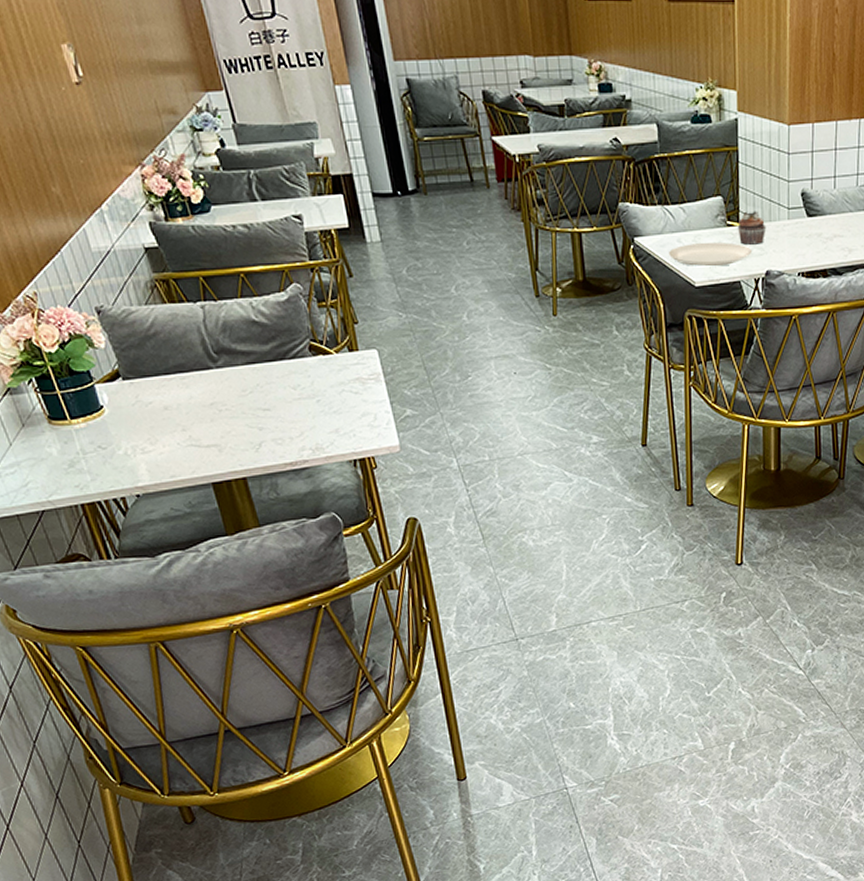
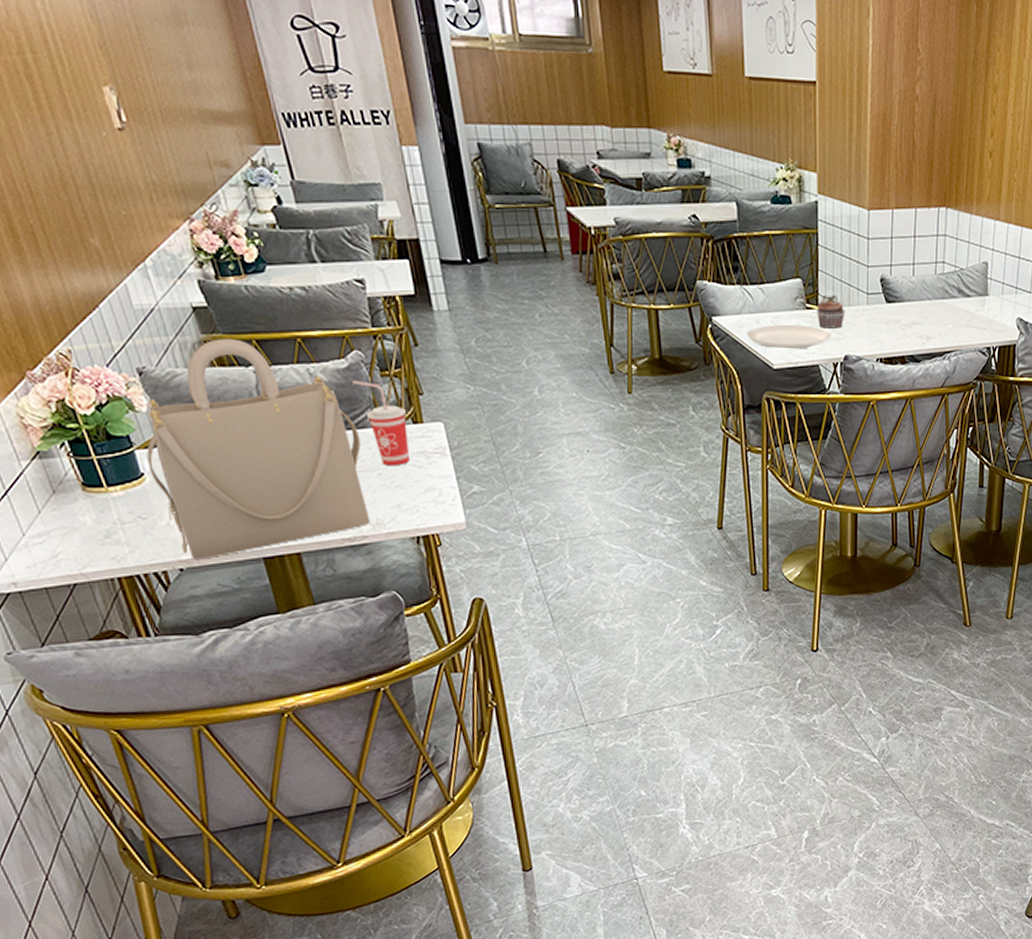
handbag: none [105,276,310,486] -> present [146,339,370,560]
beverage cup: none [291,311,346,392] -> present [352,380,409,465]

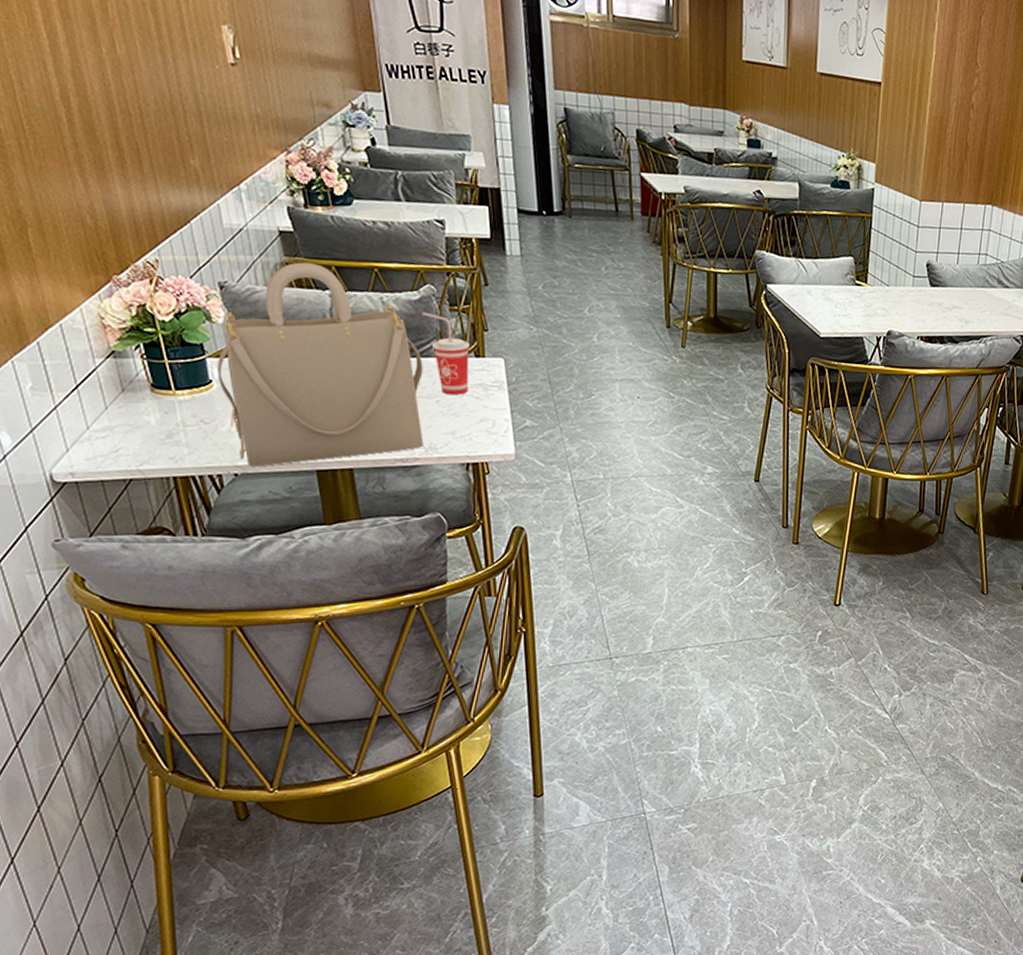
plate: present [747,324,831,350] -> none [798,296,877,322]
cupcake: present [816,294,846,329] -> none [865,273,892,306]

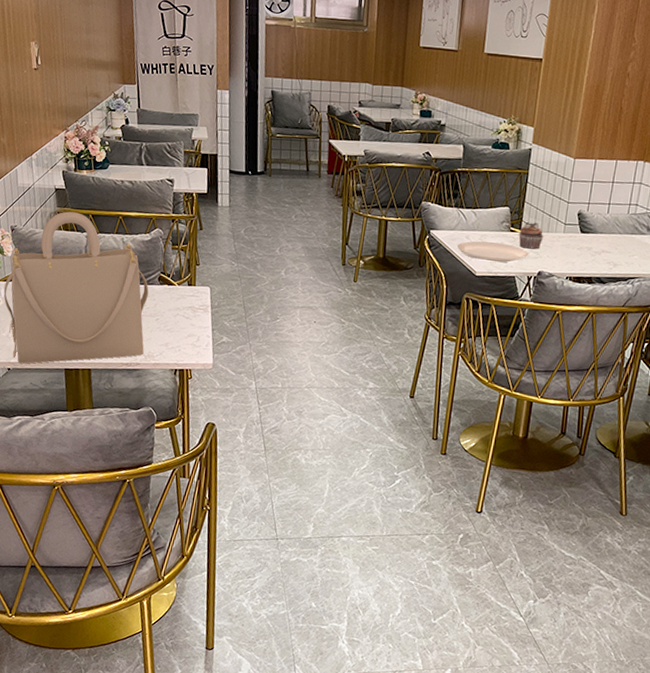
beverage cup: present [422,311,469,395] -> none [151,249,185,315]
plate: none [798,296,877,322] -> present [457,241,529,263]
cupcake: none [865,273,892,306] -> present [519,221,544,249]

